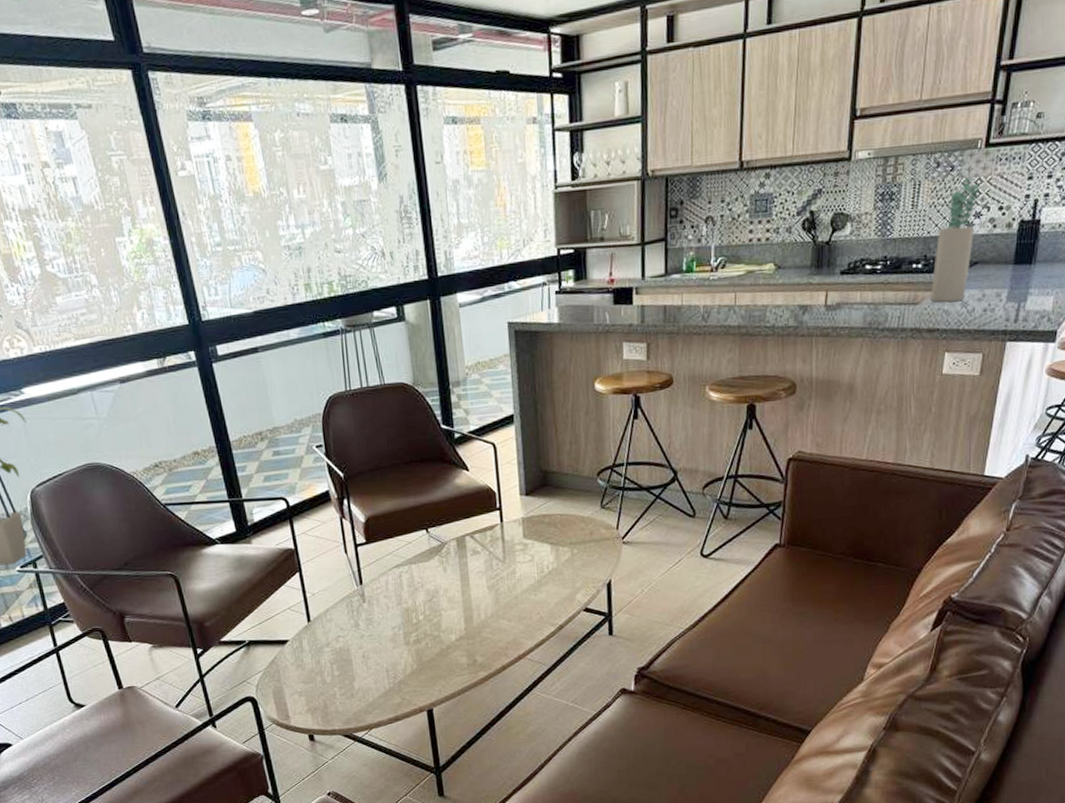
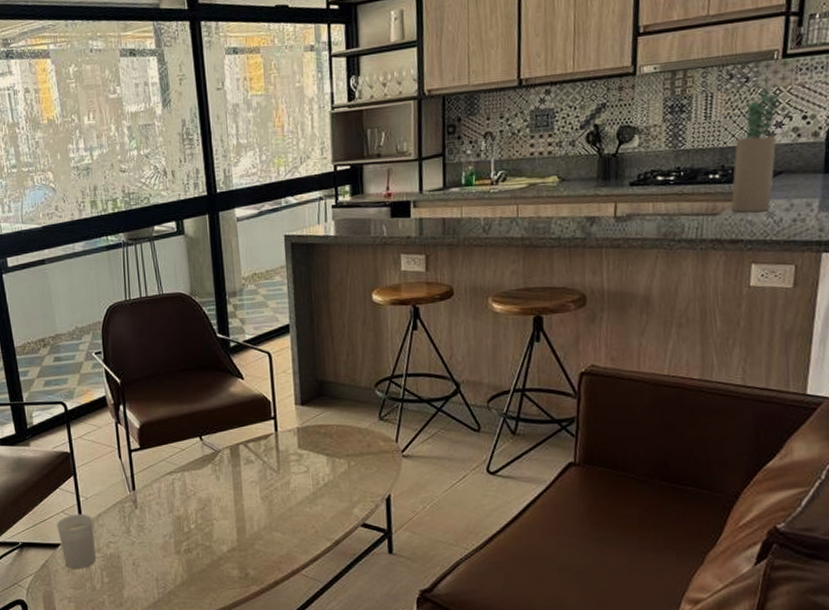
candle holder: none [283,609,325,665] -> present [56,513,96,570]

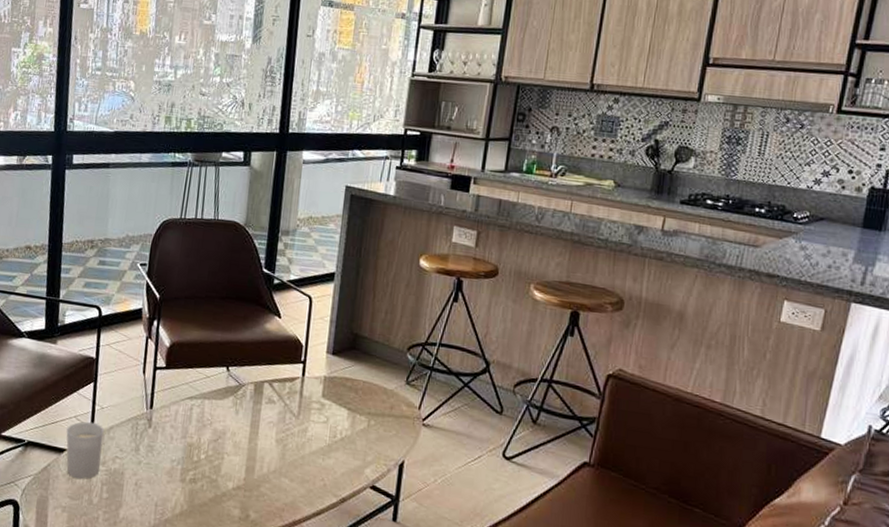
vase: present [731,82,781,214] -> none [772,133,831,254]

